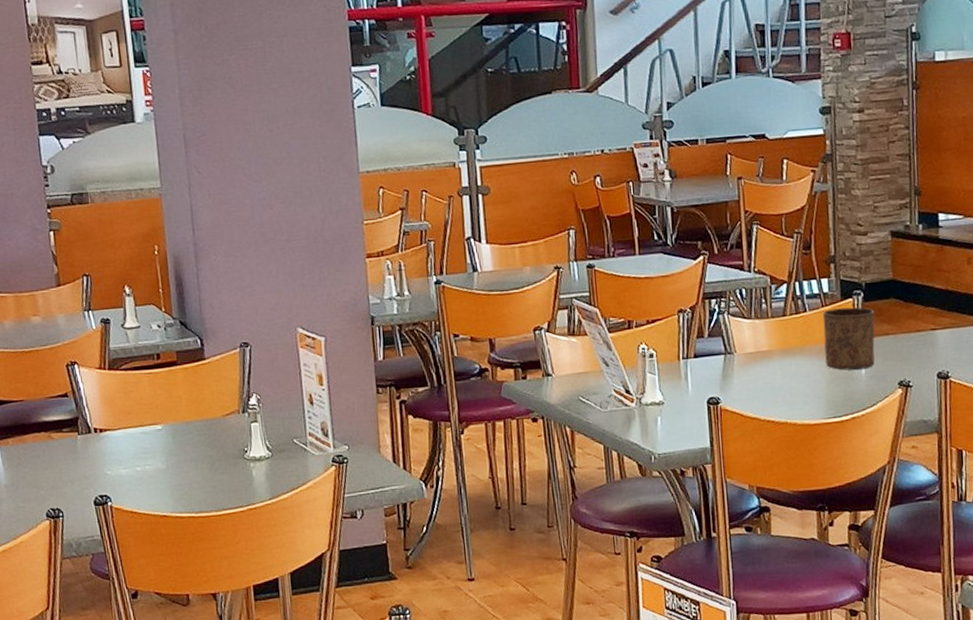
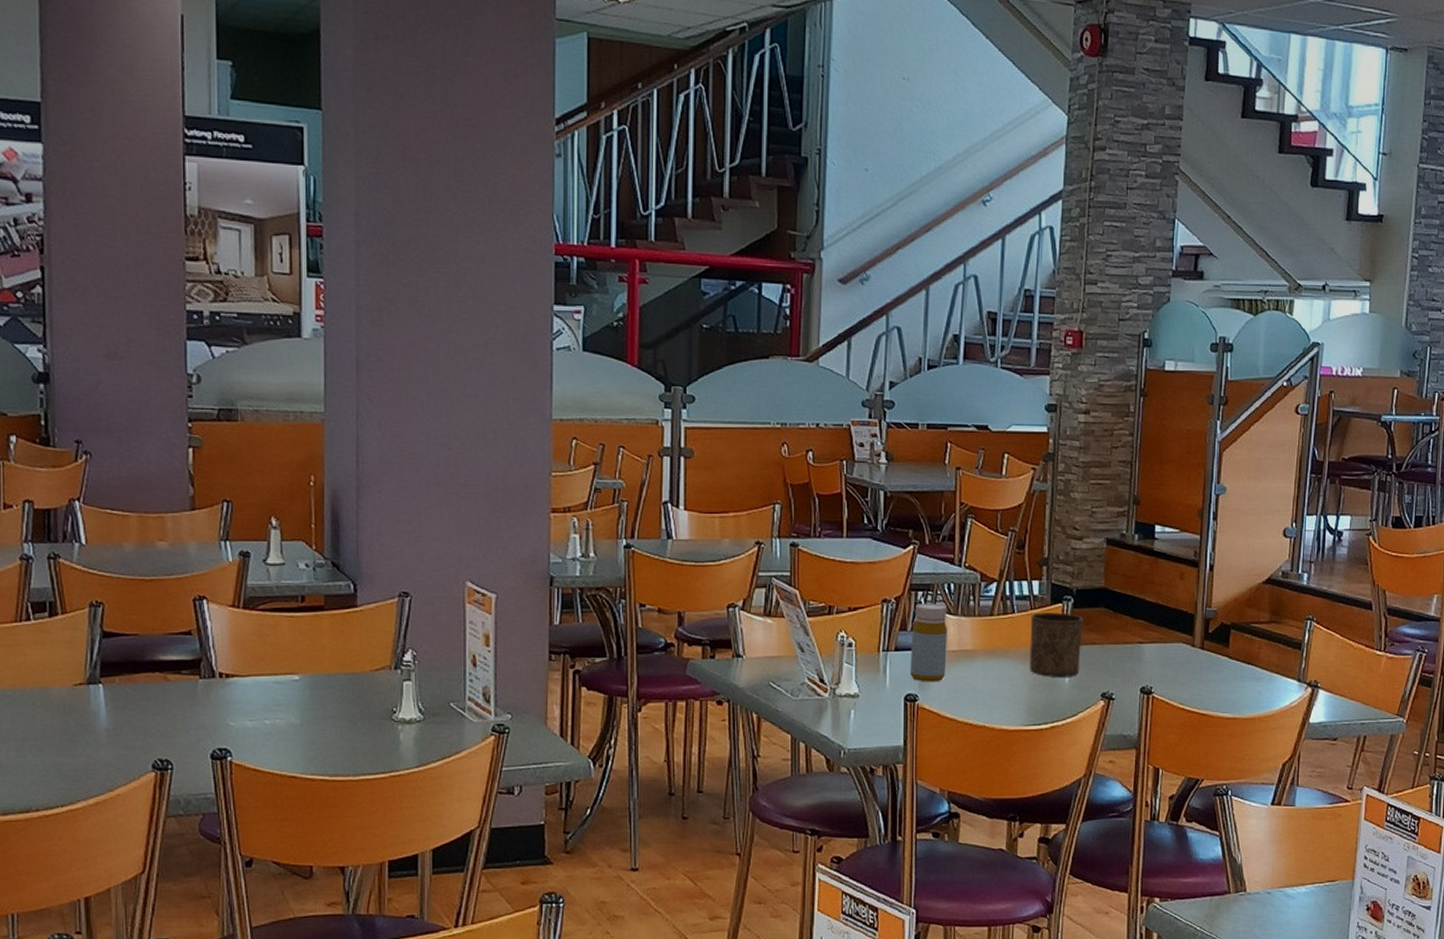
bottle: none [708,309,745,385] -> present [909,604,947,682]

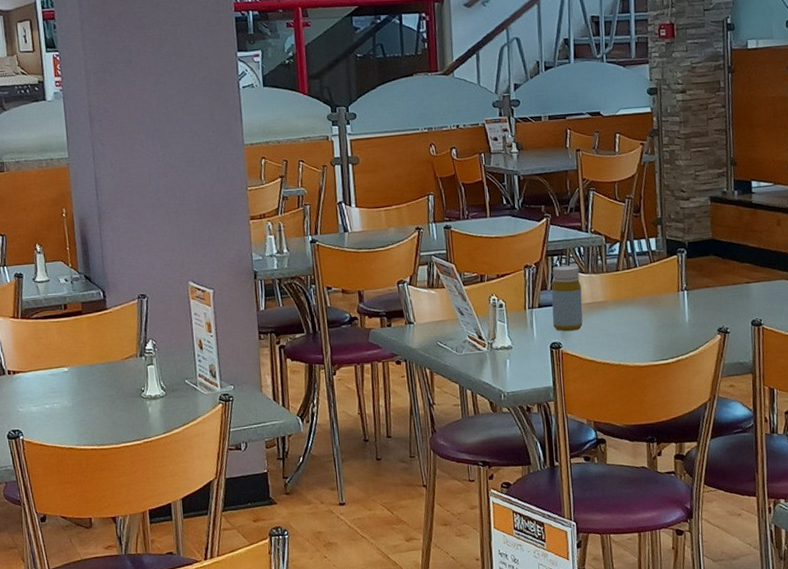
cup: present [1030,612,1084,677] -> none [651,263,697,319]

